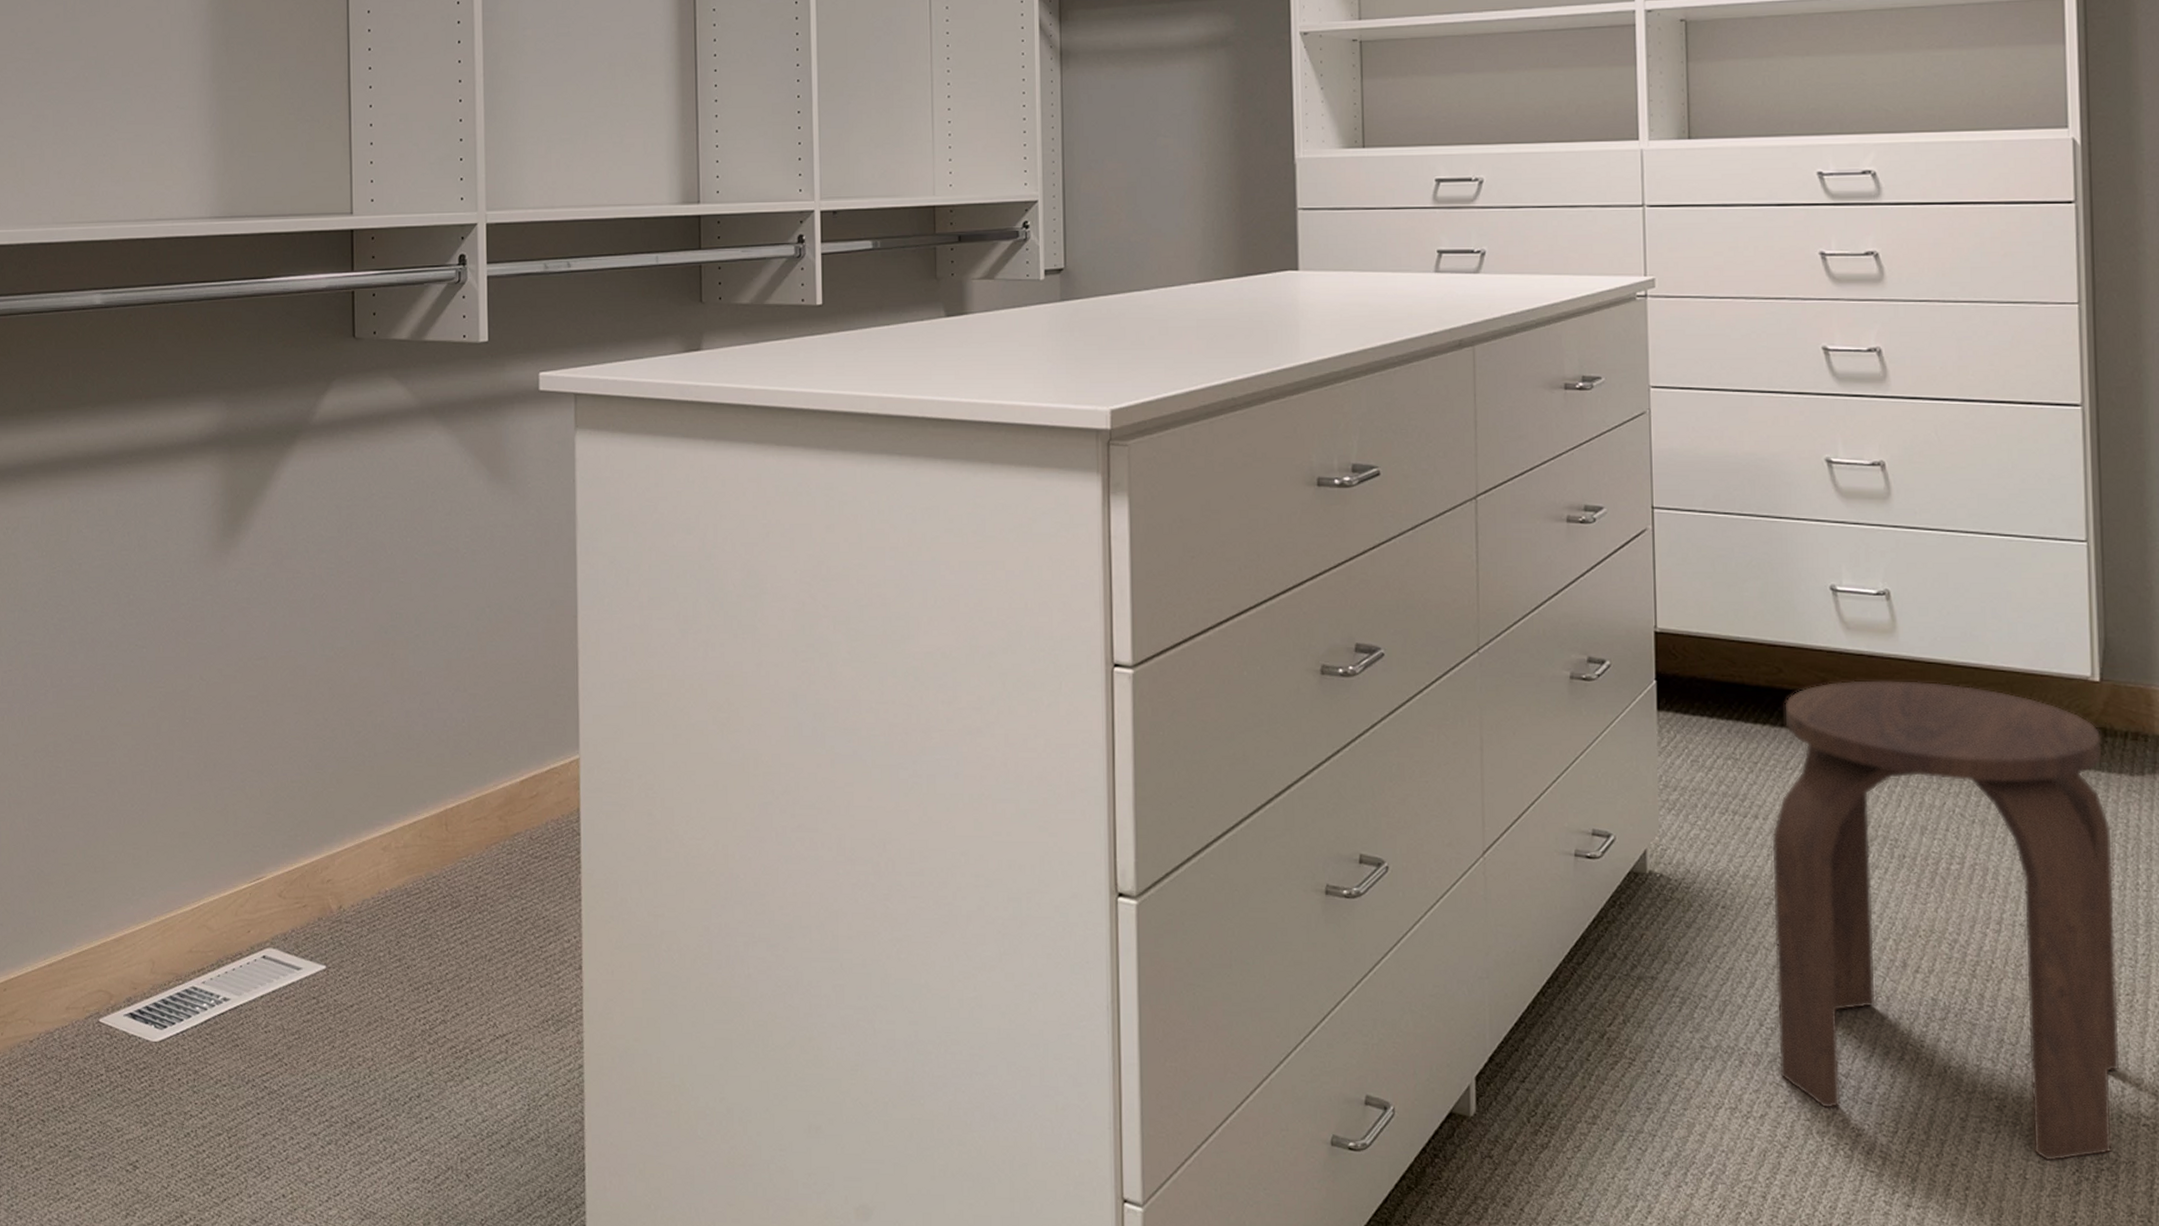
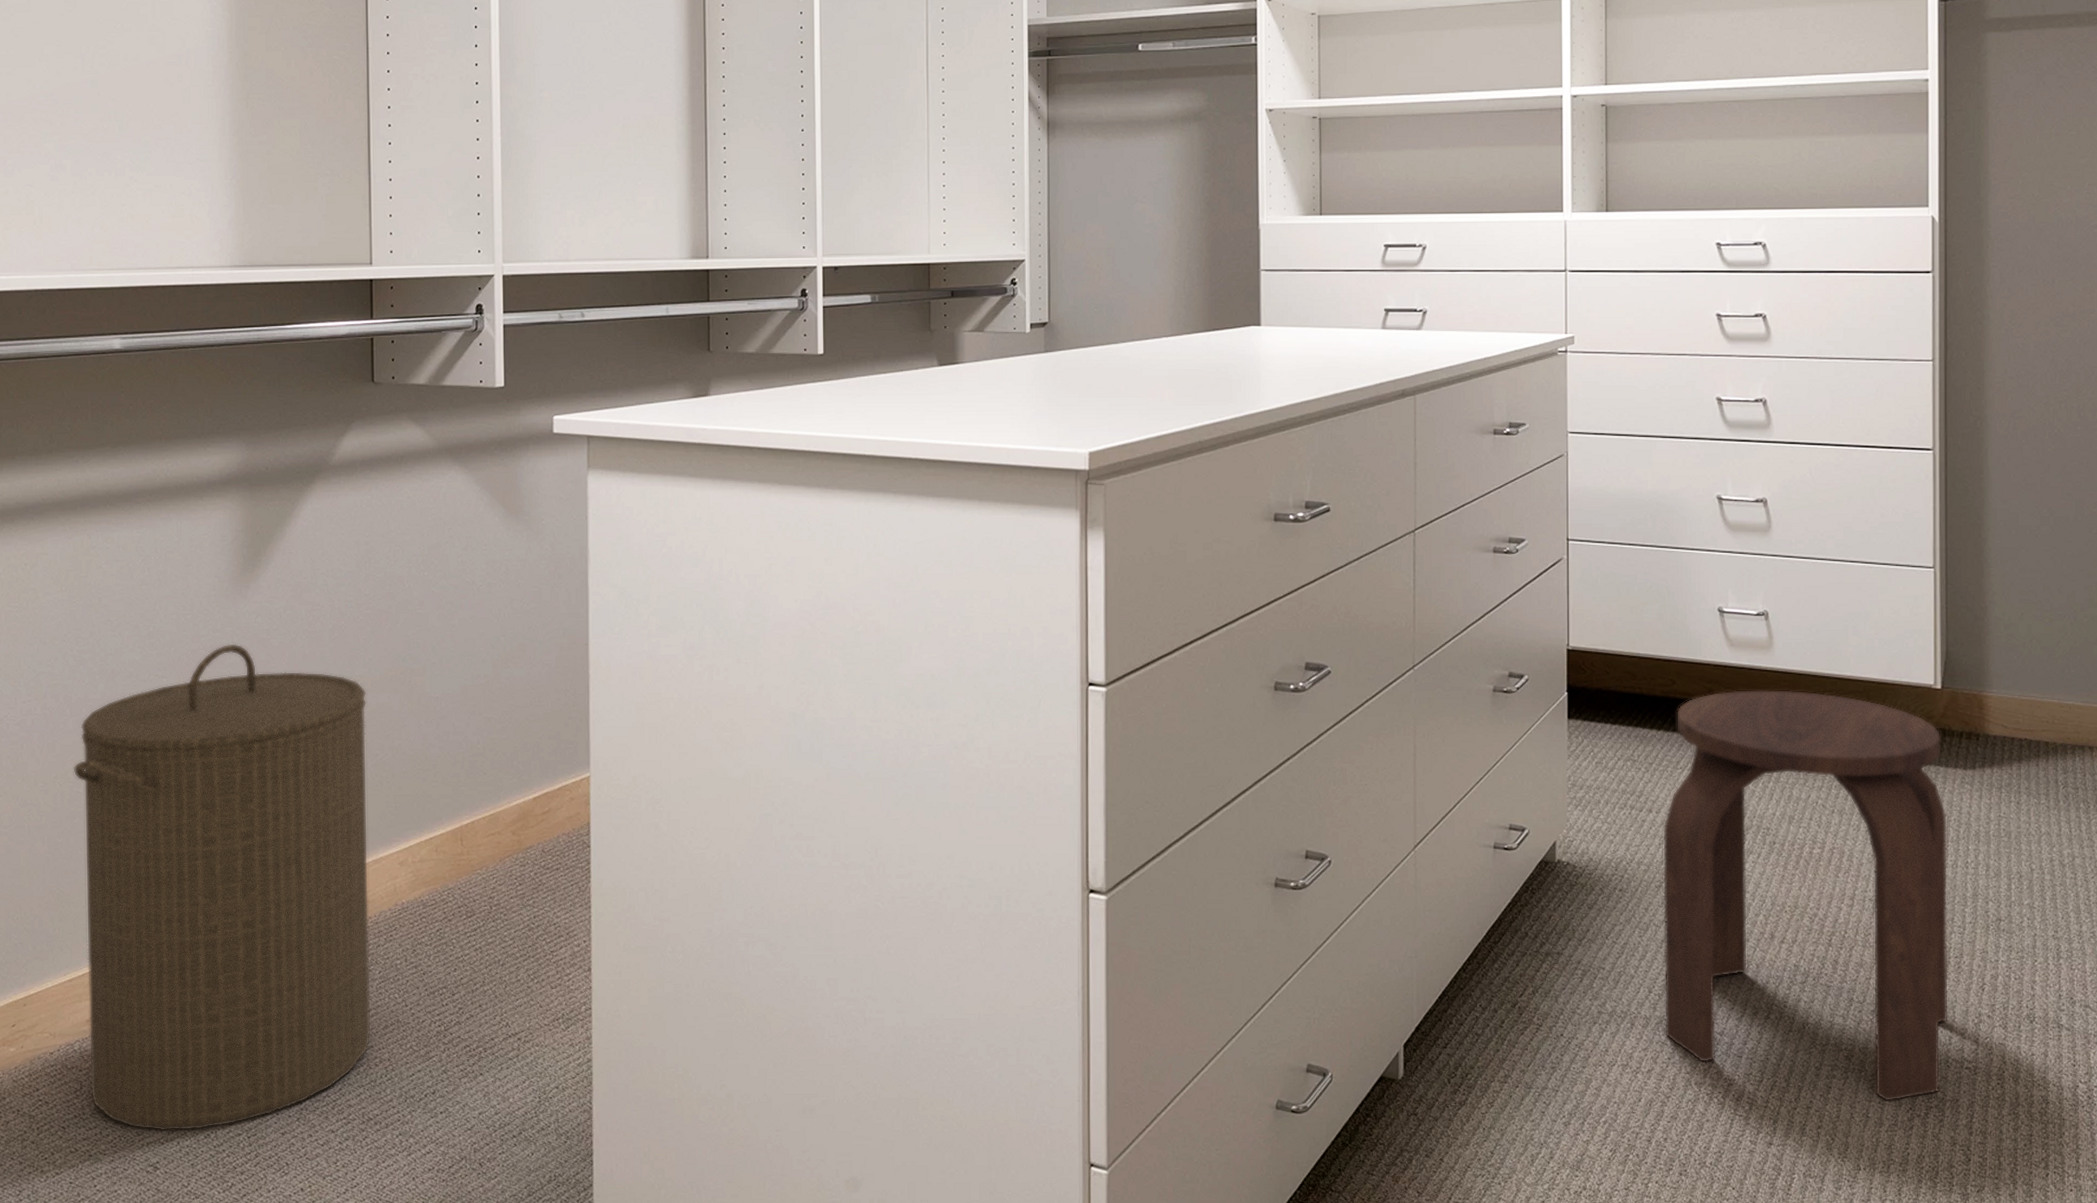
laundry hamper: none [53,613,354,1129] -> present [73,644,371,1131]

